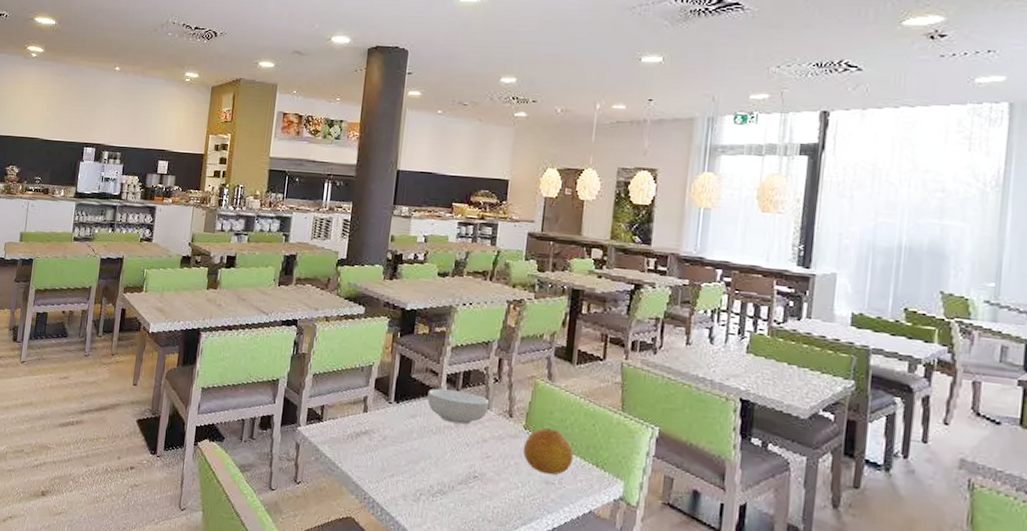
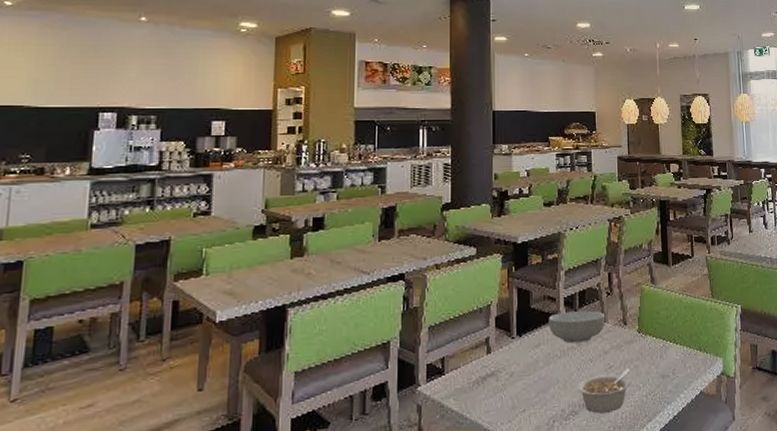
legume: none [448,461,510,504] -> present [577,368,631,414]
fruit: present [523,427,574,475] -> none [639,326,681,369]

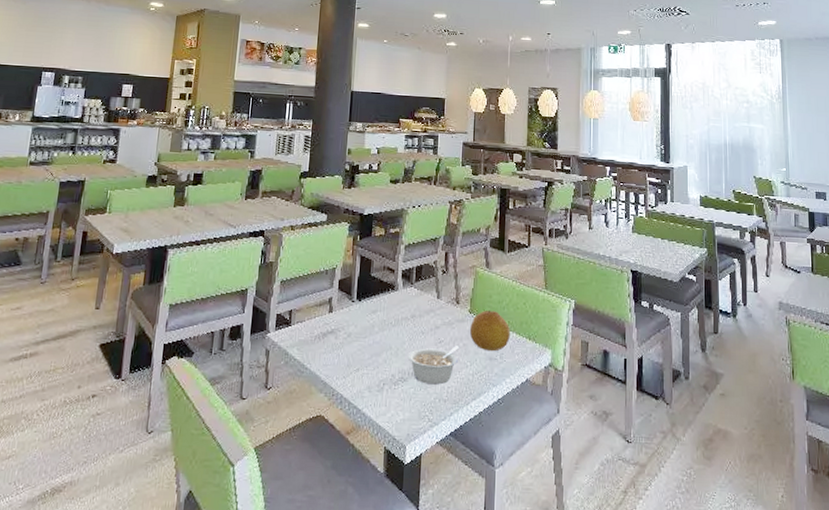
cereal bowl: present [548,310,606,344] -> none [386,284,440,315]
fruit: none [639,326,681,369] -> present [469,310,510,352]

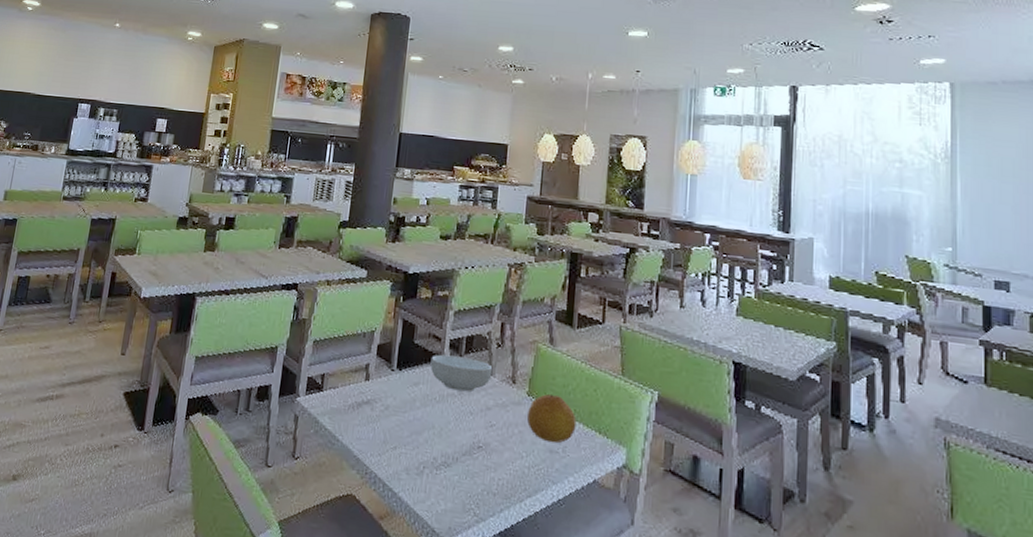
cereal bowl: none [386,284,440,315] -> present [430,354,493,393]
legume: present [407,346,460,385] -> none [452,431,514,476]

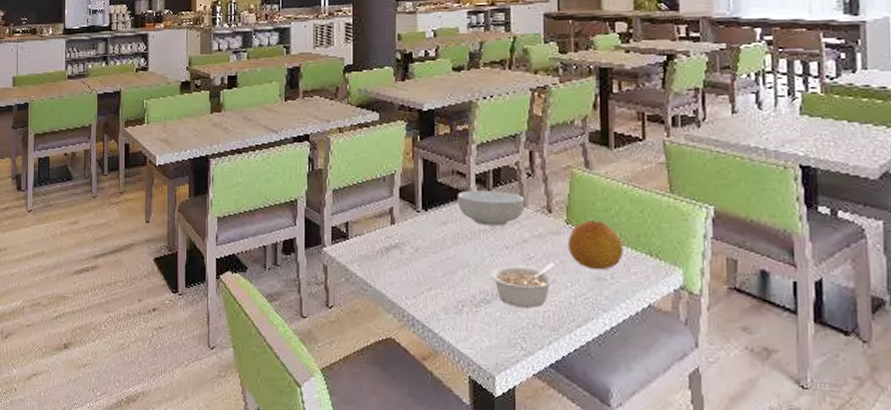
legume: none [452,431,514,476] -> present [489,263,556,309]

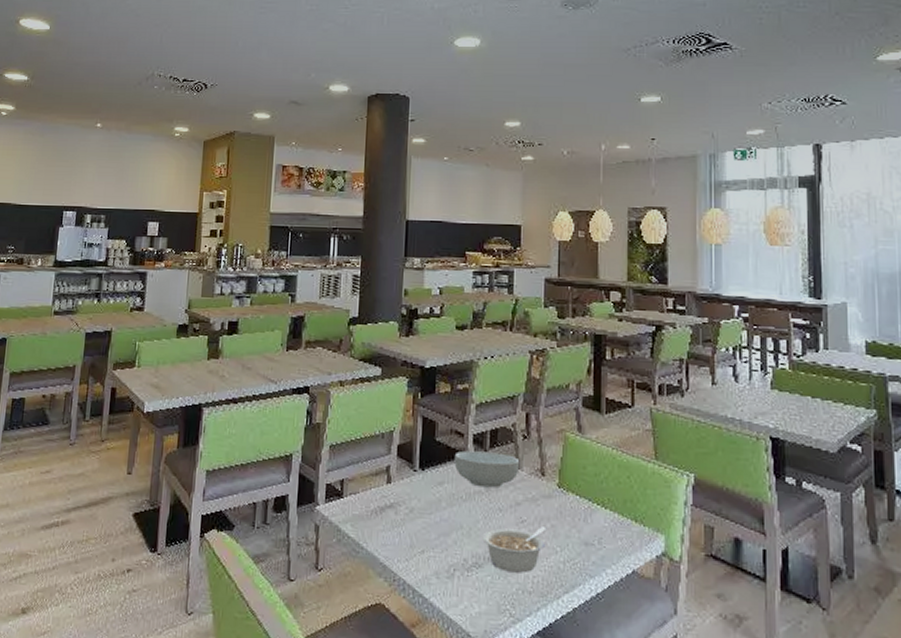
fruit: present [567,219,624,270] -> none [558,484,611,535]

